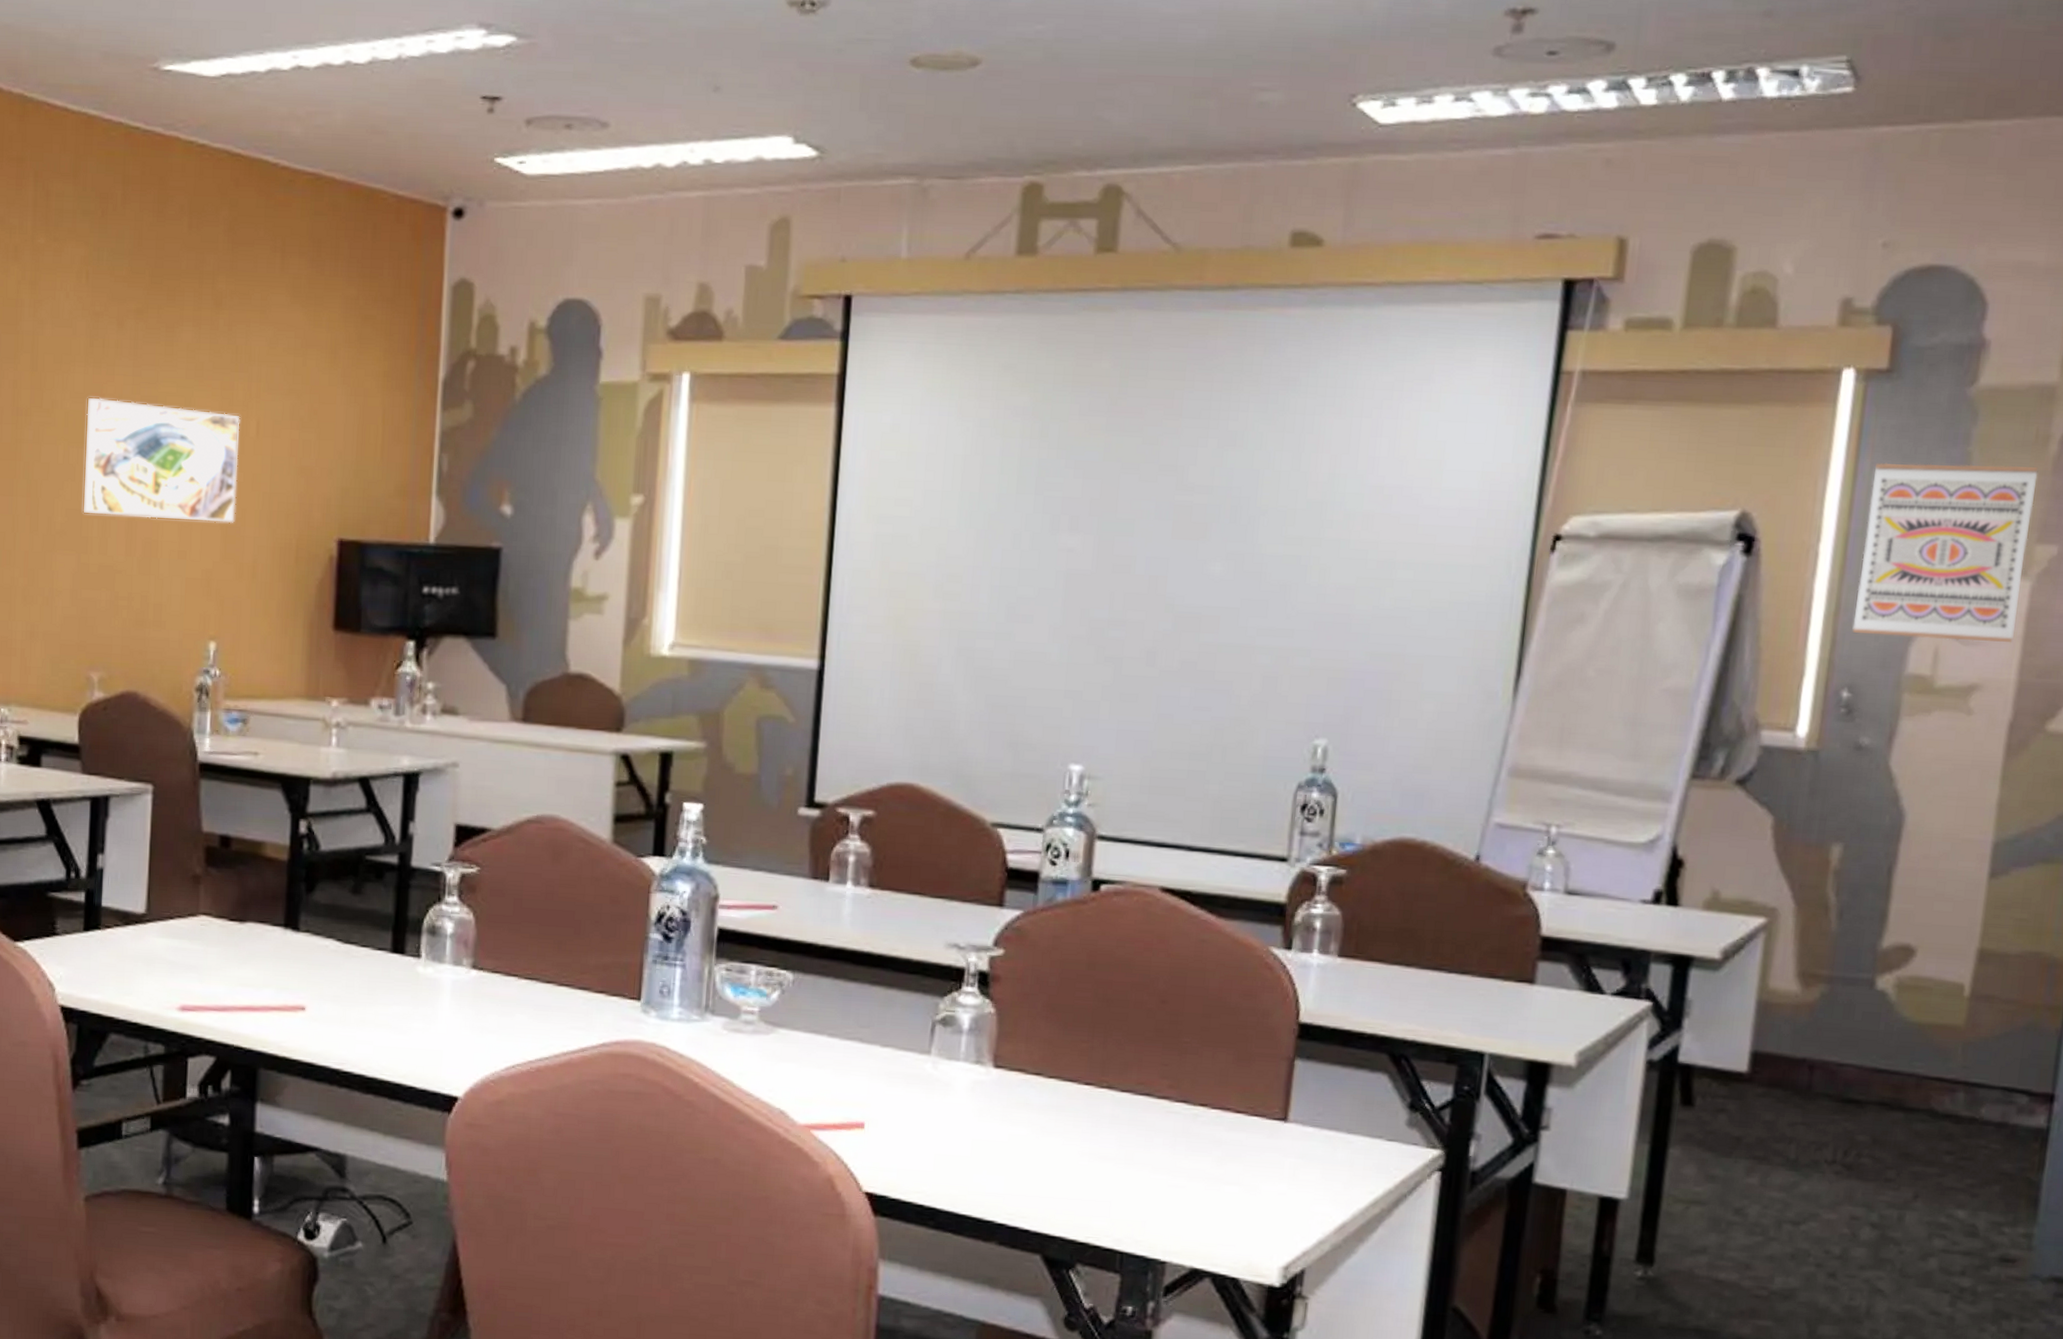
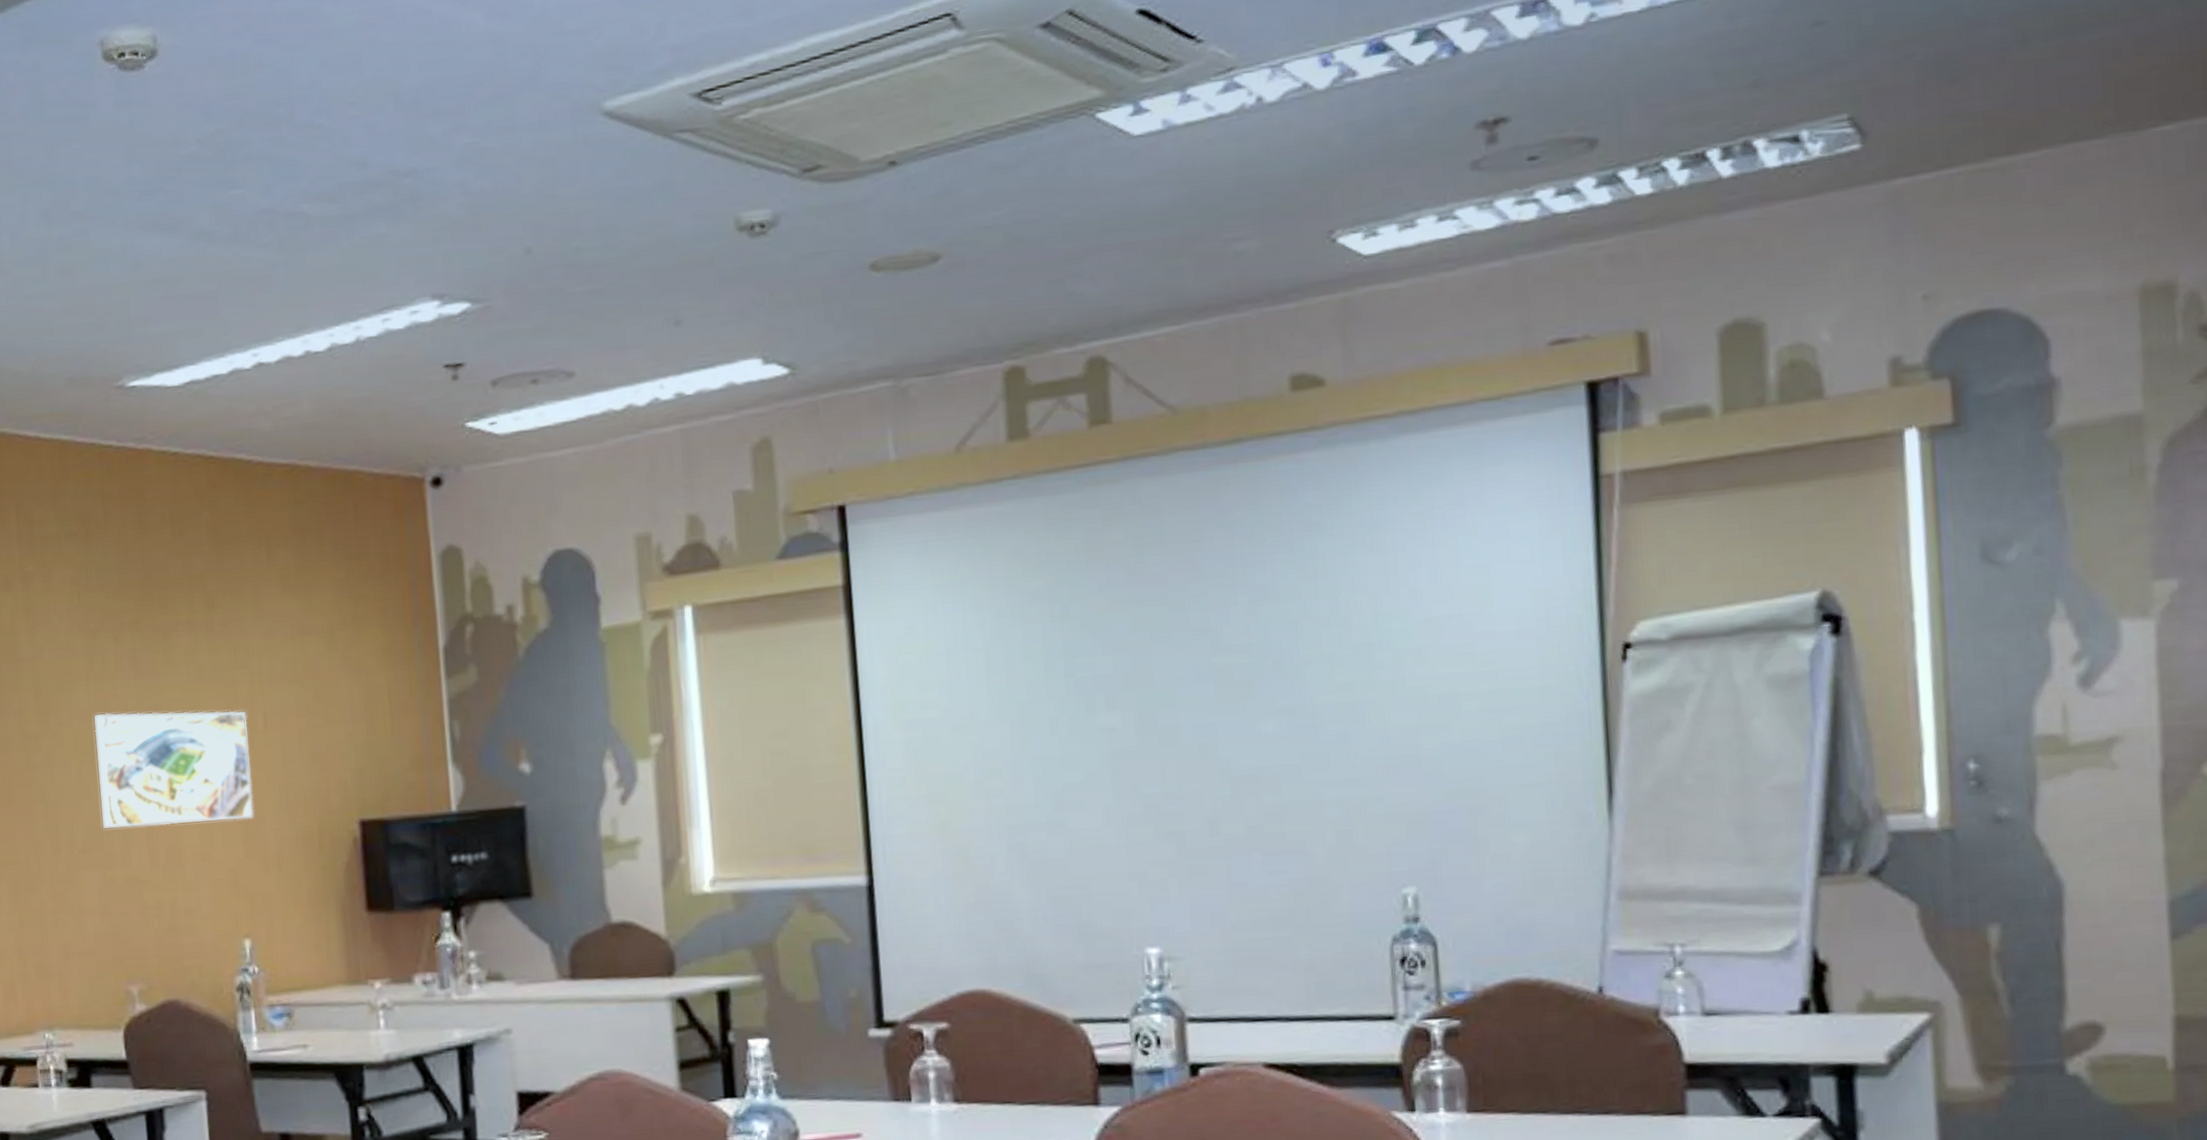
wall art: present [1852,462,2038,642] -> none [1959,500,2148,701]

